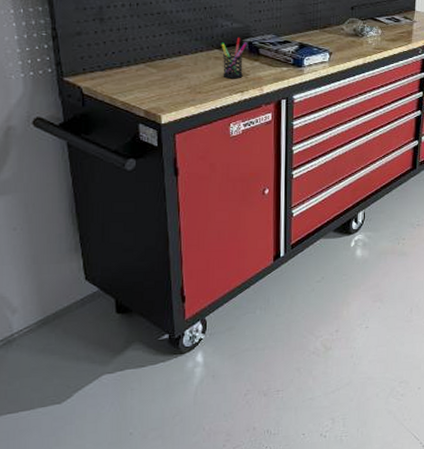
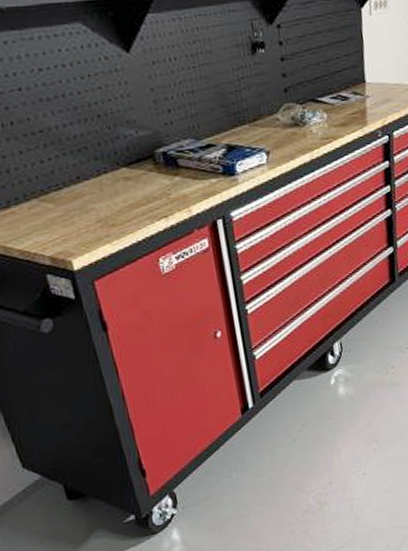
pen holder: present [221,37,247,79] -> none [128,148,163,203]

